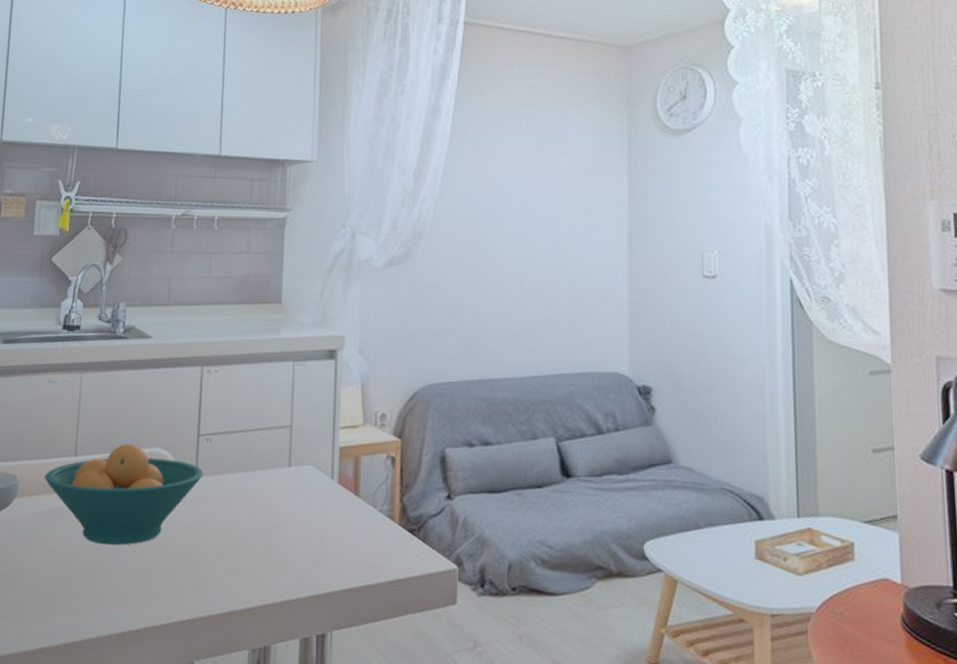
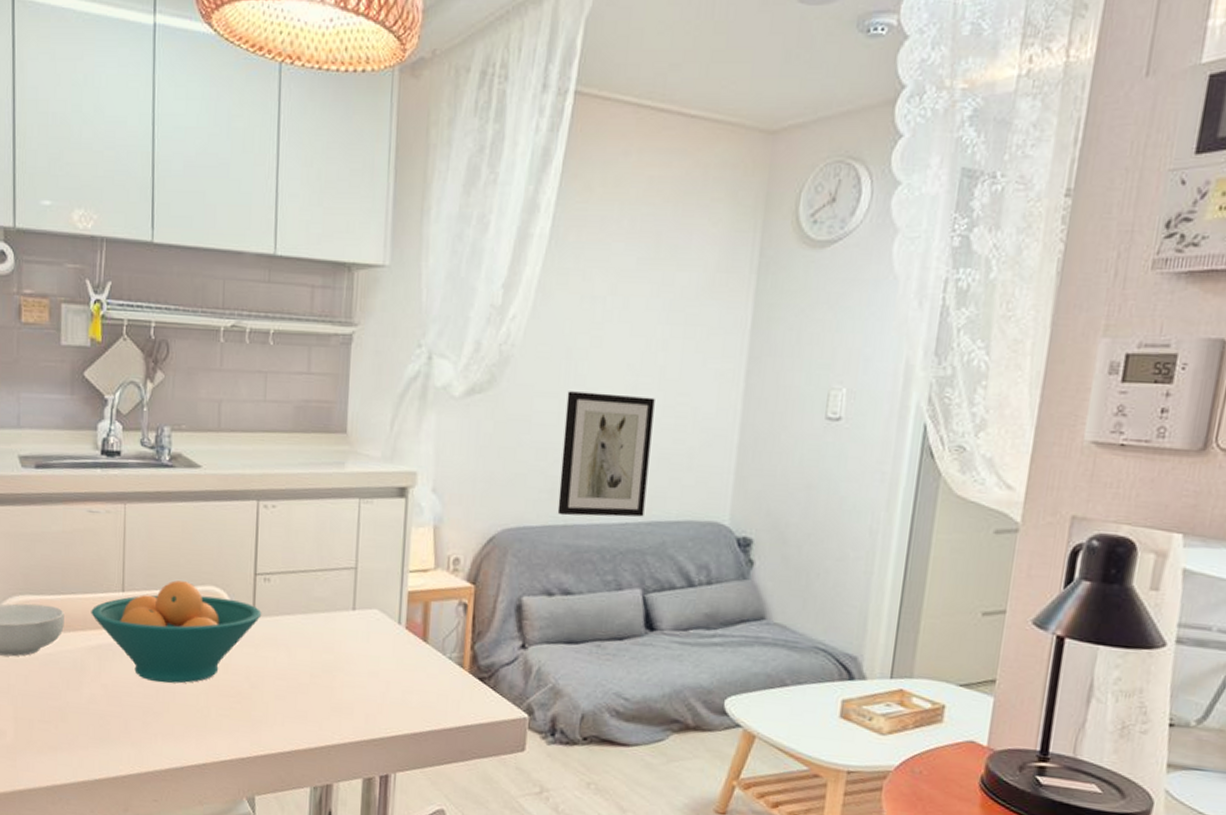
wall art: none [472,260,551,371] -> present [557,391,655,517]

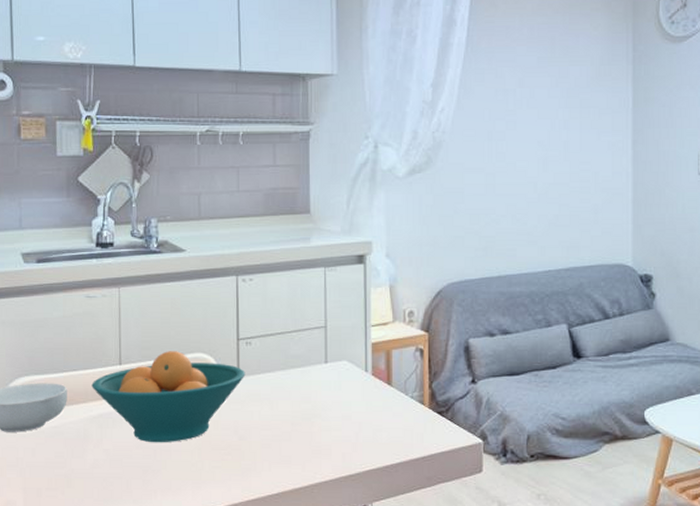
wall art: present [557,391,655,517] -> none [491,166,563,268]

